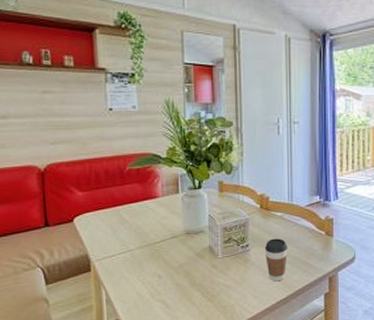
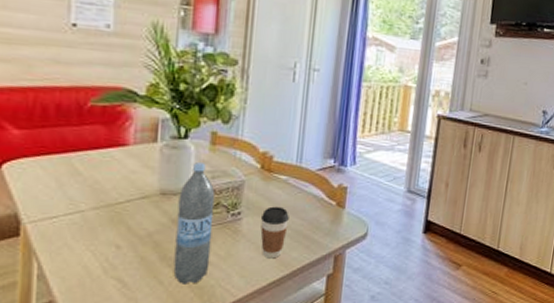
water bottle: none [199,207,229,304] -> present [173,163,216,284]

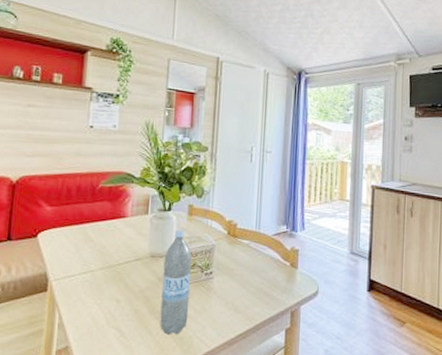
coffee cup: present [260,206,289,259] -> none [228,267,252,313]

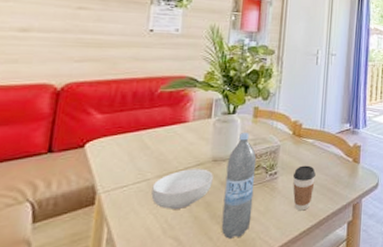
cereal bowl: none [95,263,151,301] -> present [151,169,213,209]
coffee cup: none [228,267,252,313] -> present [293,165,316,211]

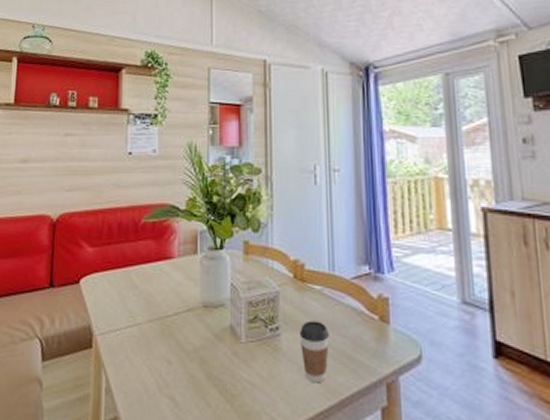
cereal bowl: present [151,169,213,209] -> none [143,315,205,363]
water bottle: present [221,133,257,239] -> none [219,273,253,408]

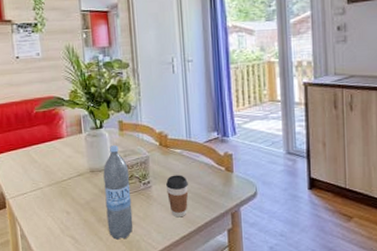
water bottle: none [219,273,253,408] -> present [103,145,133,240]

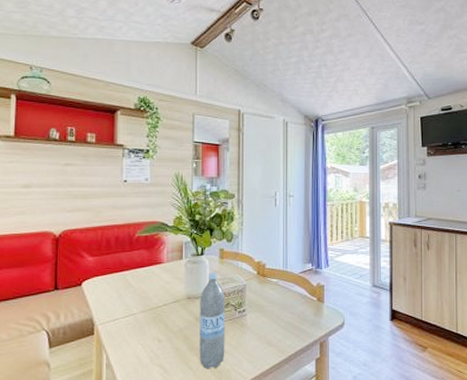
coffee cup: present [166,175,189,218] -> none [261,304,281,347]

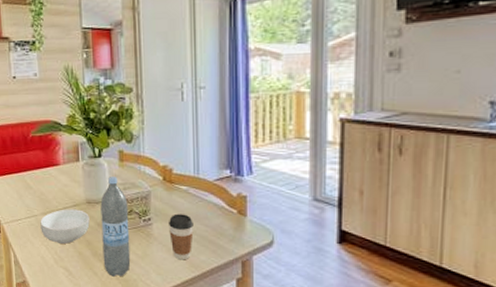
cereal bowl: none [138,305,189,341] -> present [40,209,90,244]
coffee cup: none [261,304,281,347] -> present [169,213,194,260]

